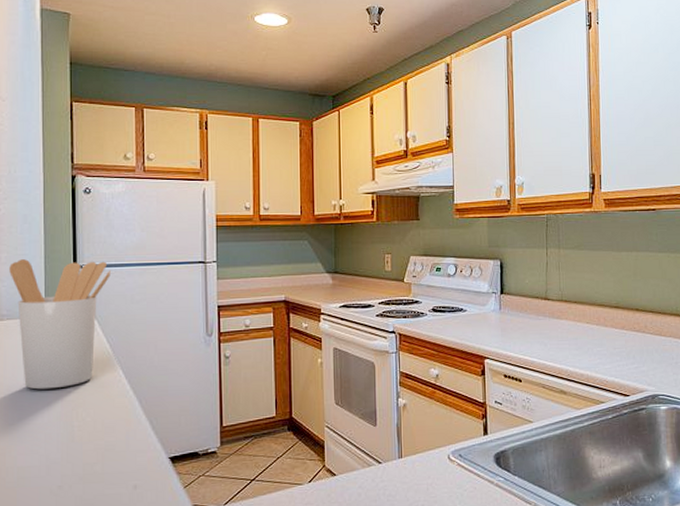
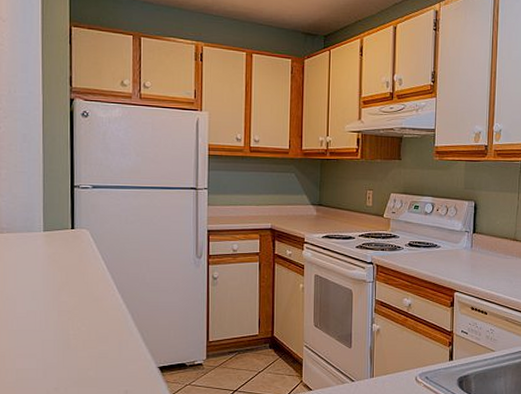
utensil holder: present [9,259,110,390] -> none [9,176,106,300]

